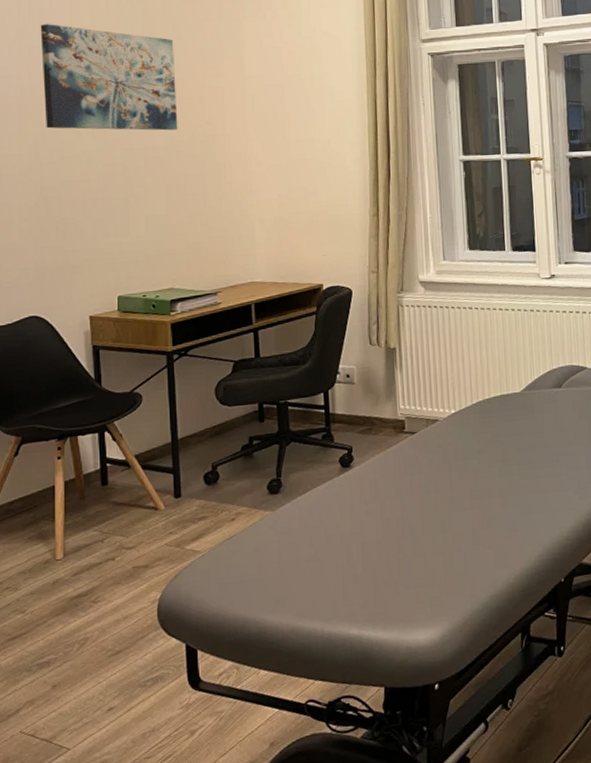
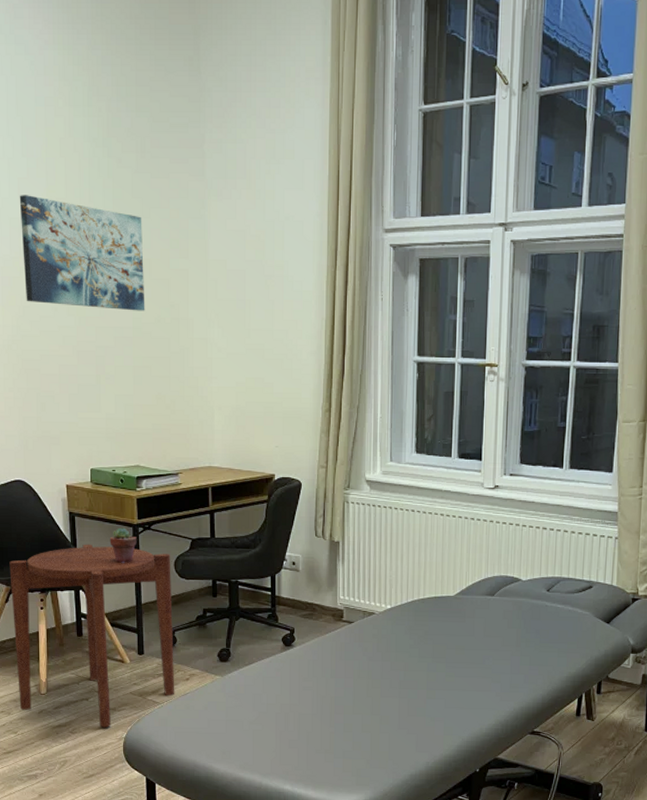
side table: none [20,378,219,591] -> present [9,544,175,728]
potted succulent: none [140,356,172,396] -> present [109,527,137,563]

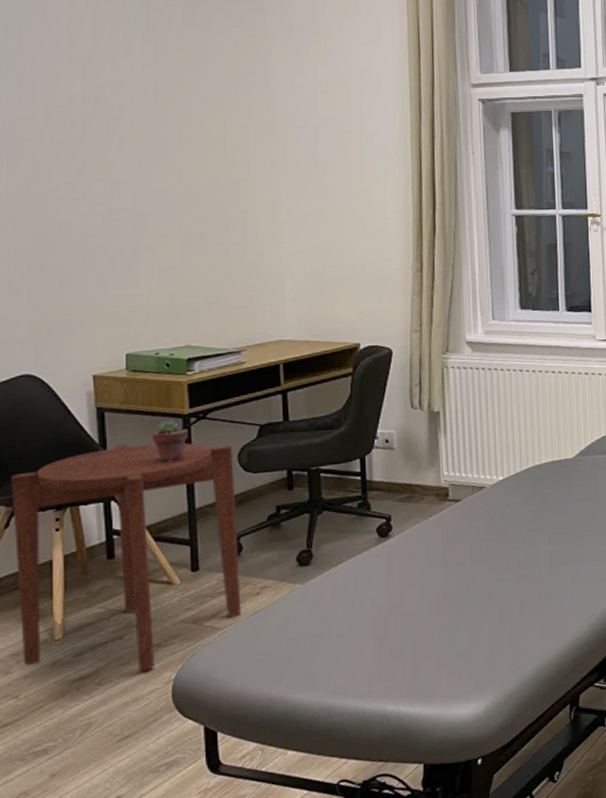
wall art: present [19,195,145,311] -> none [32,49,196,173]

